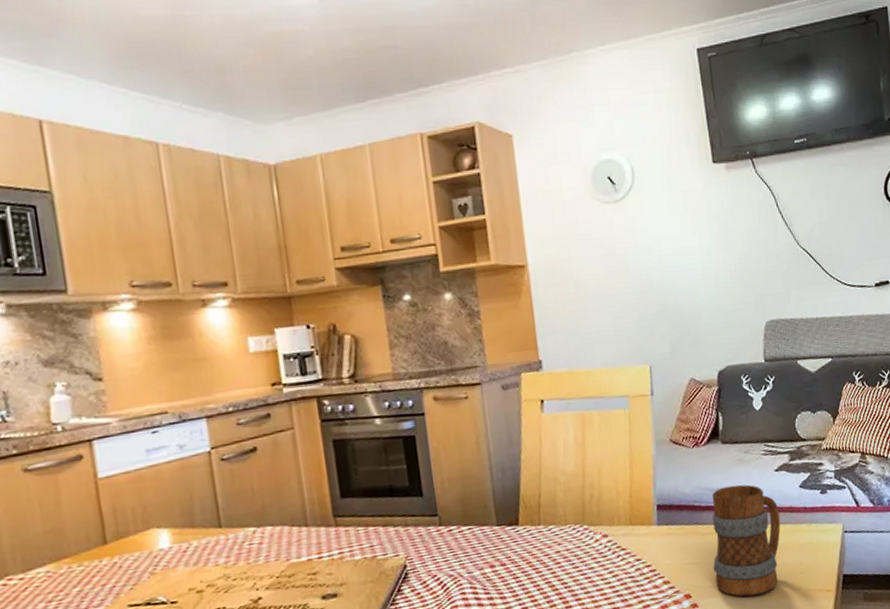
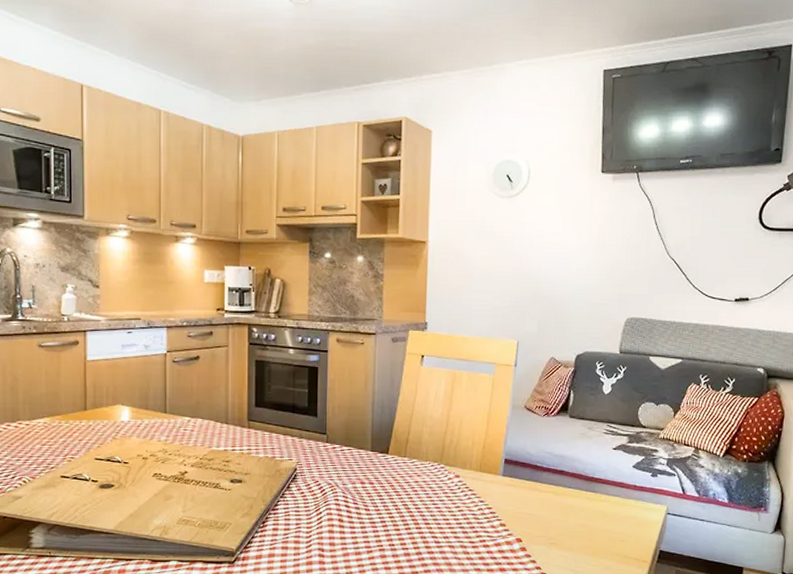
mug: present [712,484,781,597] -> none [544,454,612,552]

